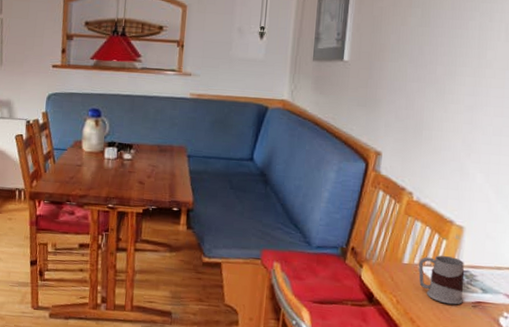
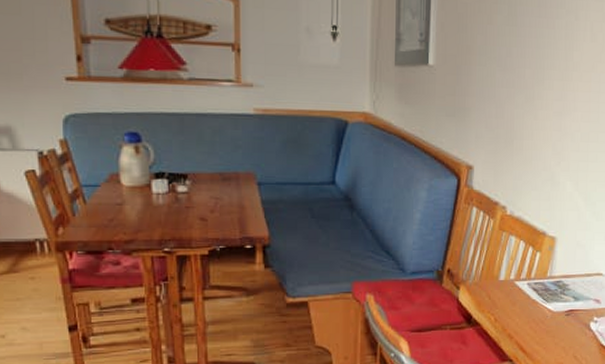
mug: present [418,255,465,305] -> none [514,269,558,316]

